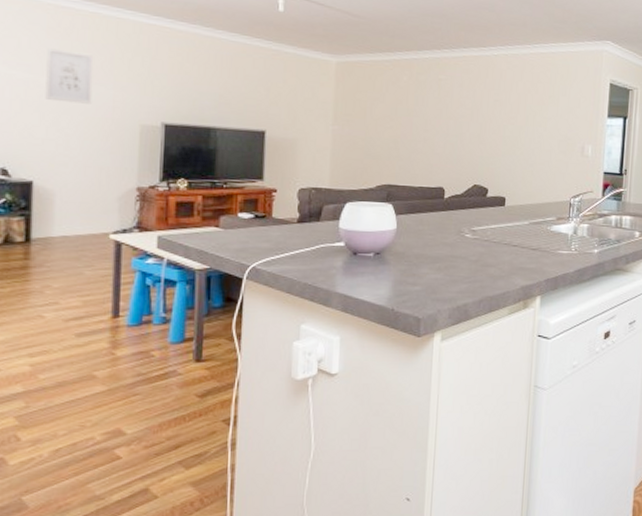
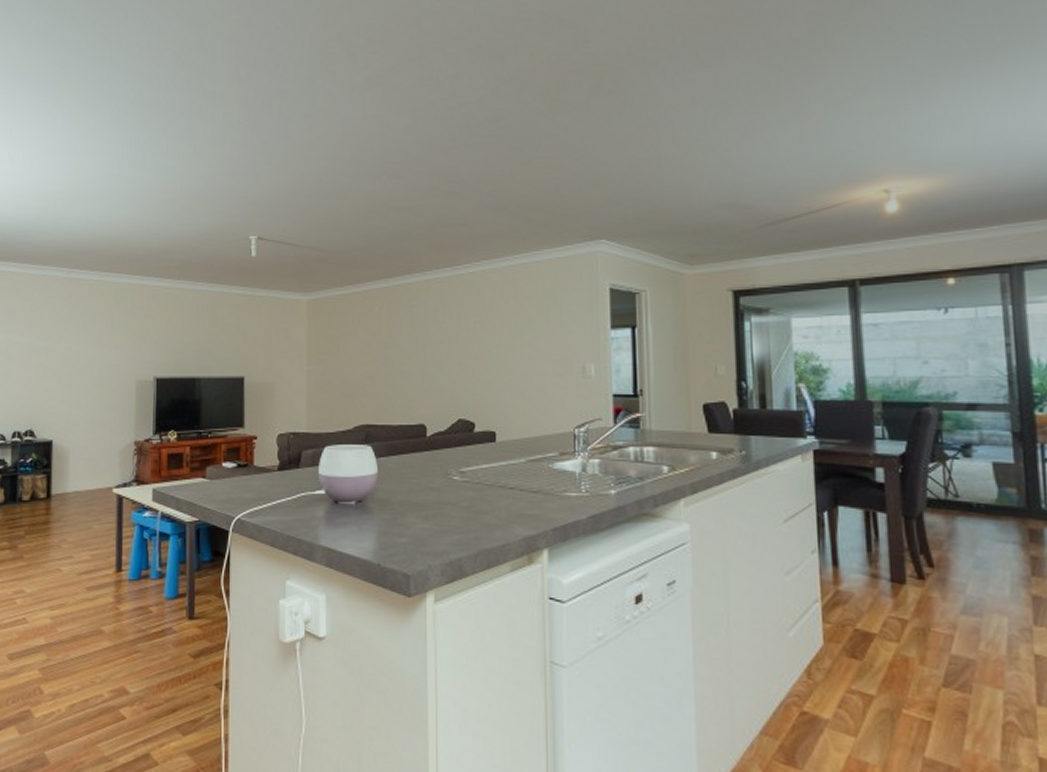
wall art: present [45,48,94,104] -> none [62,317,98,365]

